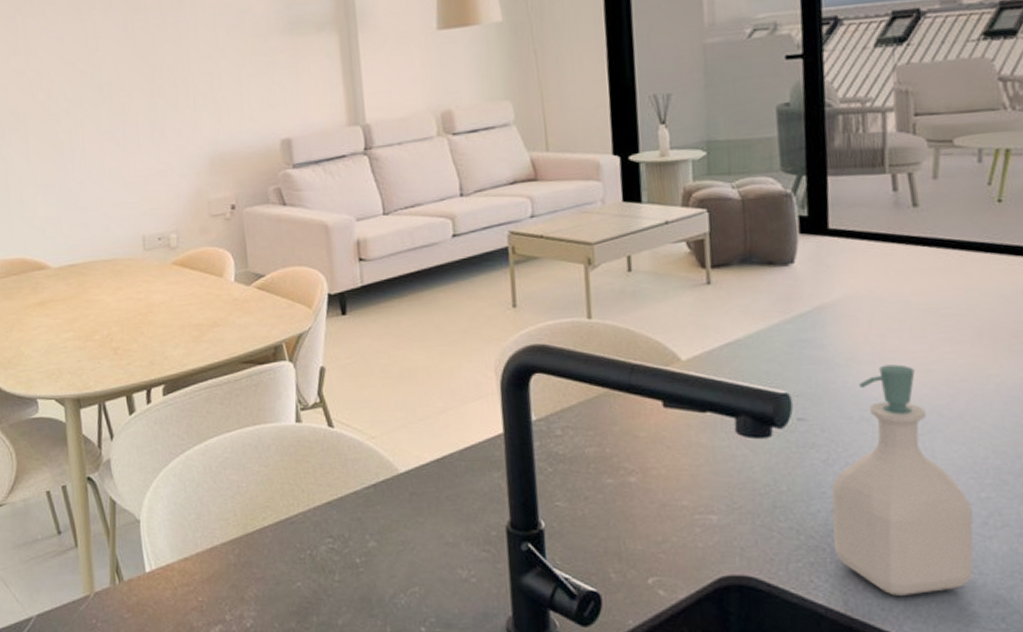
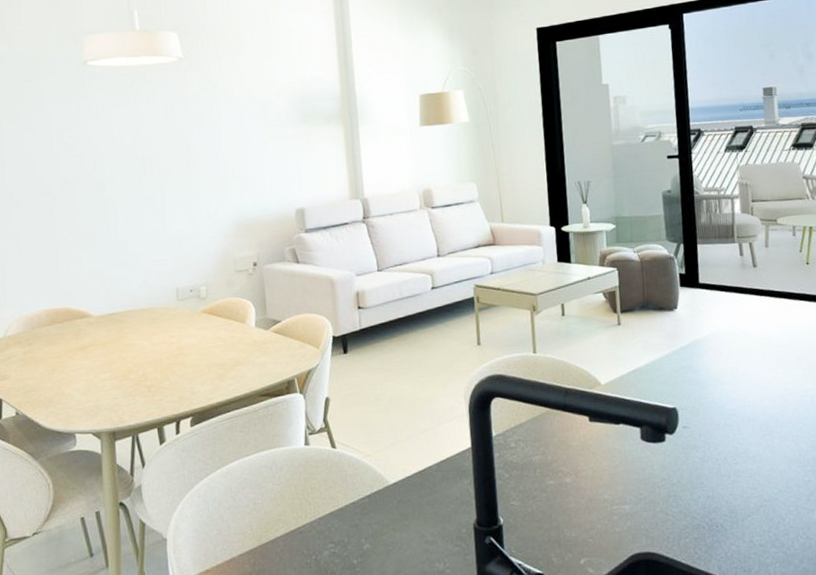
soap bottle: present [831,364,974,596] -> none [707,383,803,560]

